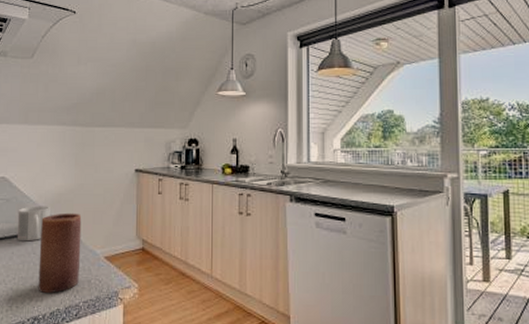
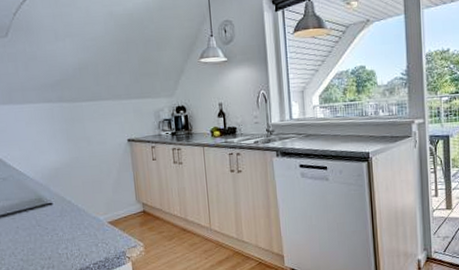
mug: present [17,206,50,242] -> none [16,181,49,216]
candle: present [38,213,82,293] -> none [41,185,87,260]

